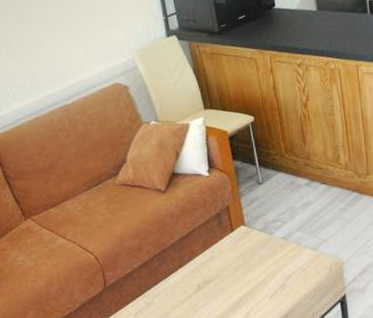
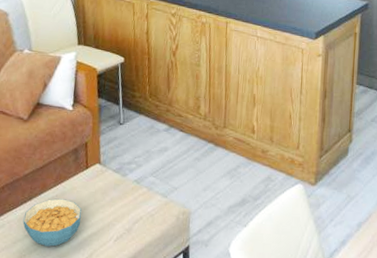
cereal bowl: none [177,263,233,309] -> present [23,198,82,247]

